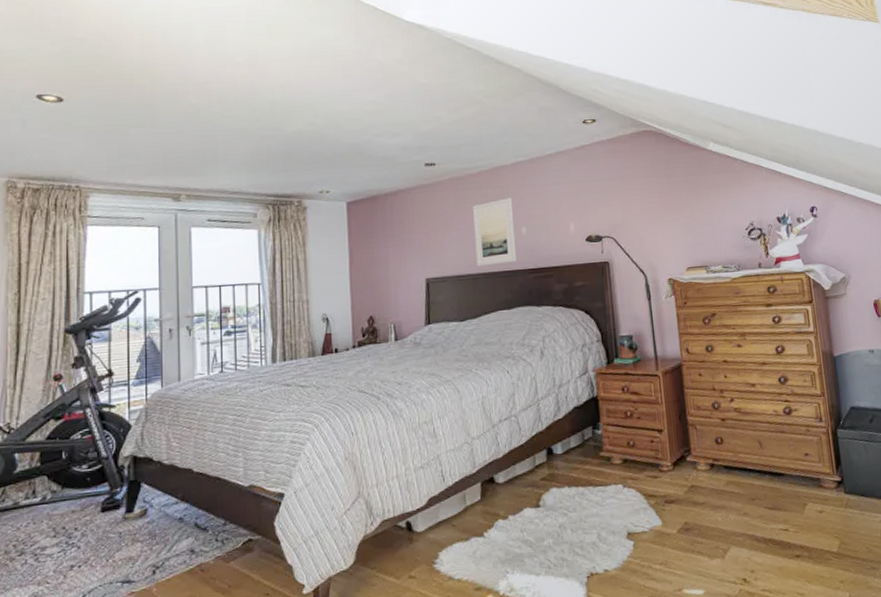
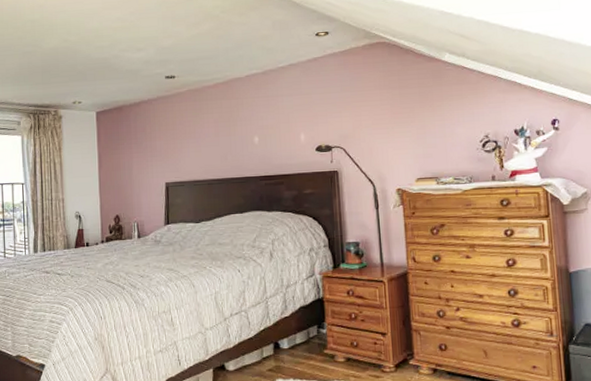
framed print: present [473,198,517,267] -> none [209,109,250,173]

